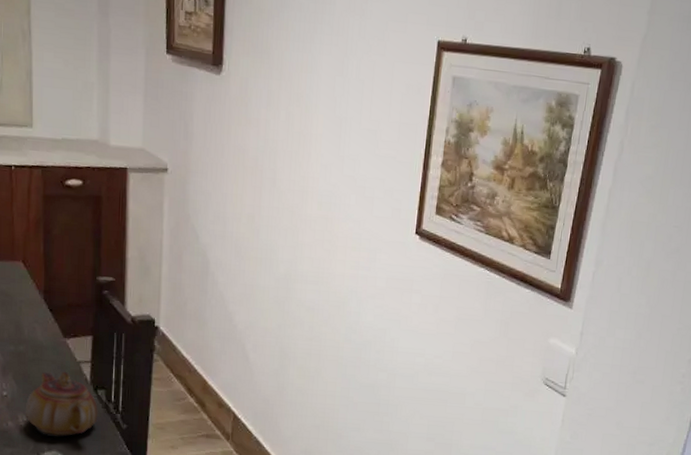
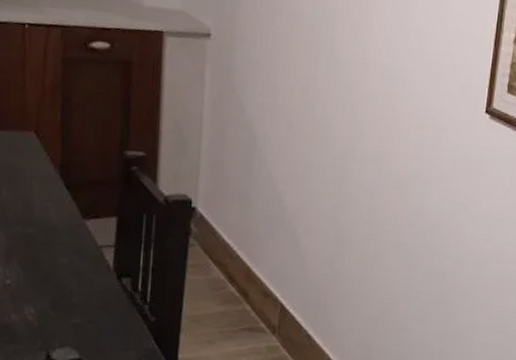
teapot: present [25,371,99,438] -> none [32,257,123,332]

